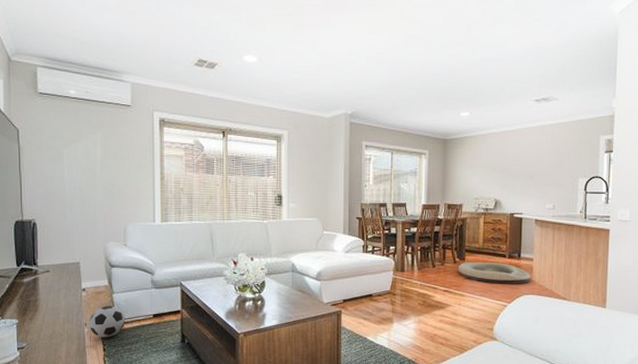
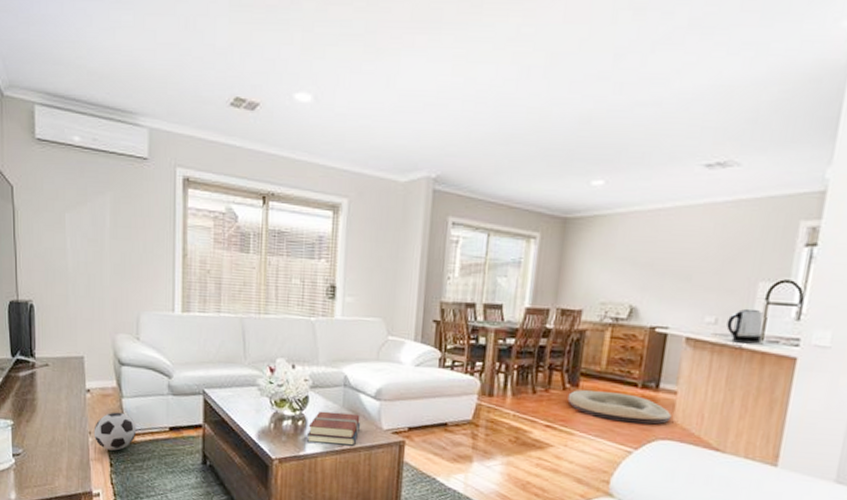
books: none [265,292,307,318] -> present [306,411,361,446]
kettle: none [561,197,586,222] -> present [727,308,764,344]

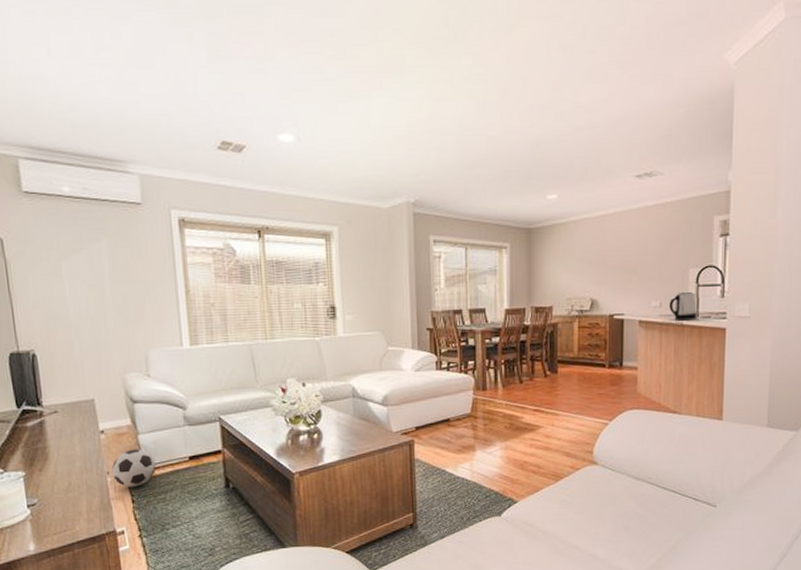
books: present [306,411,361,446] -> none [323,421,373,454]
dog bed: present [567,390,671,424] -> none [550,374,635,399]

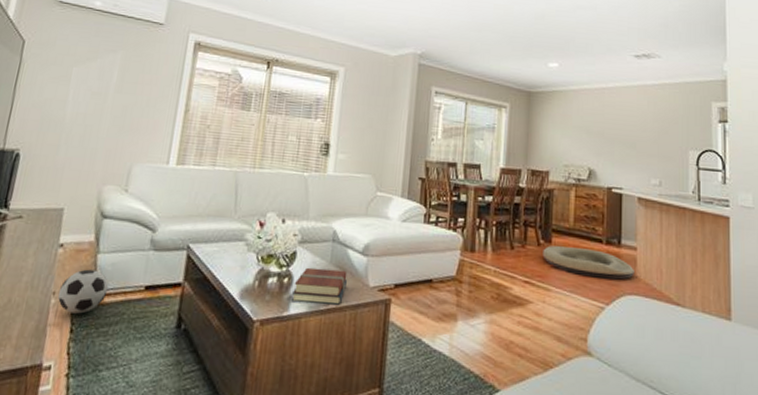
books: none [323,421,373,454] -> present [290,267,348,305]
dog bed: none [550,374,635,399] -> present [542,245,634,280]
kettle: present [669,291,698,321] -> none [669,172,699,204]

